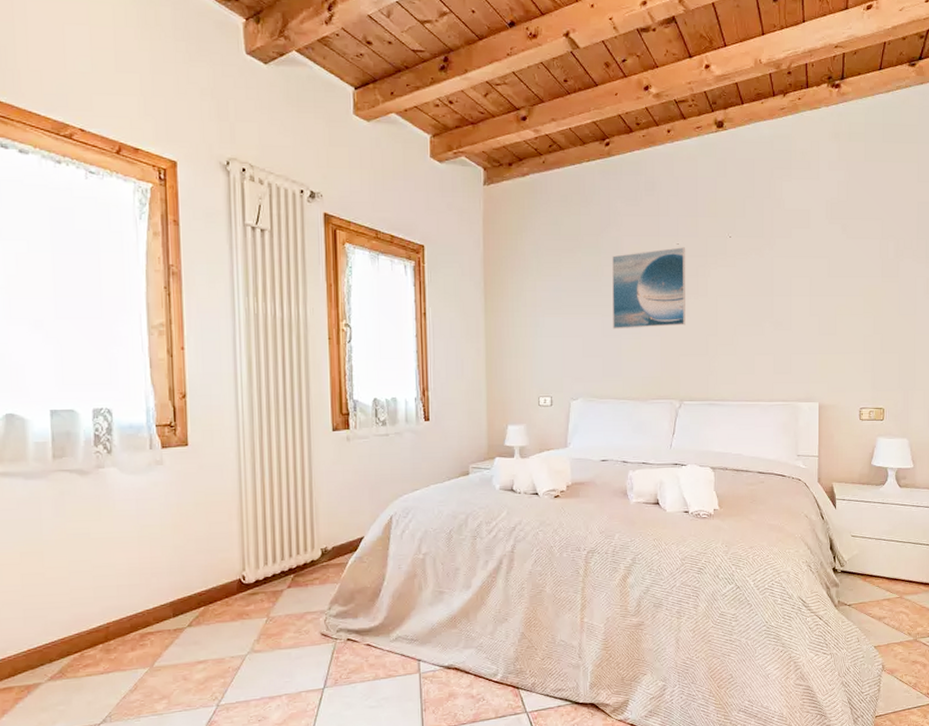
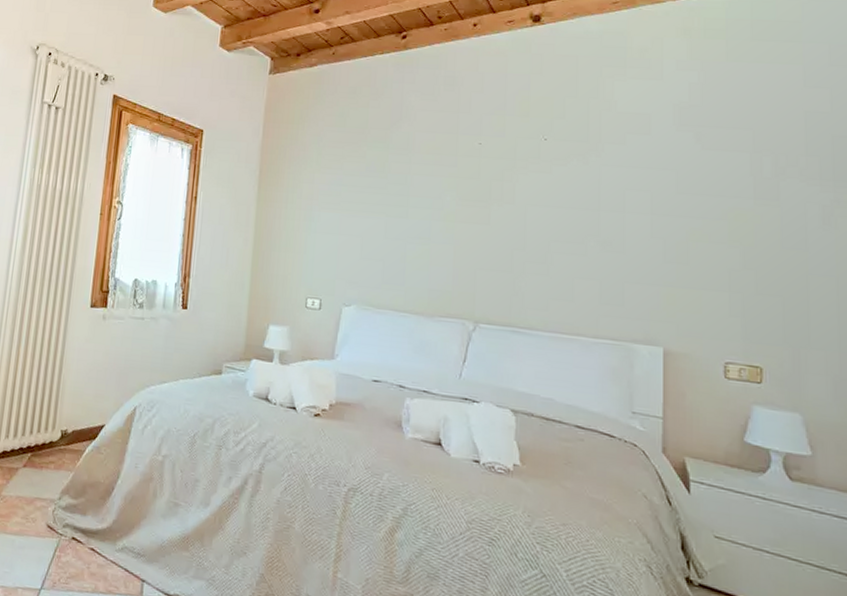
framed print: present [612,247,685,330] -> none [397,147,489,235]

